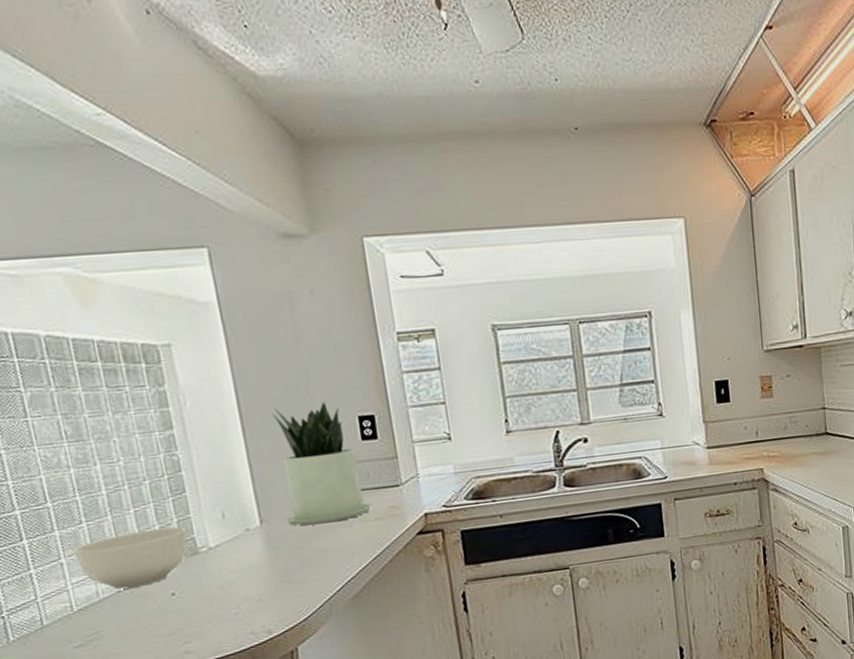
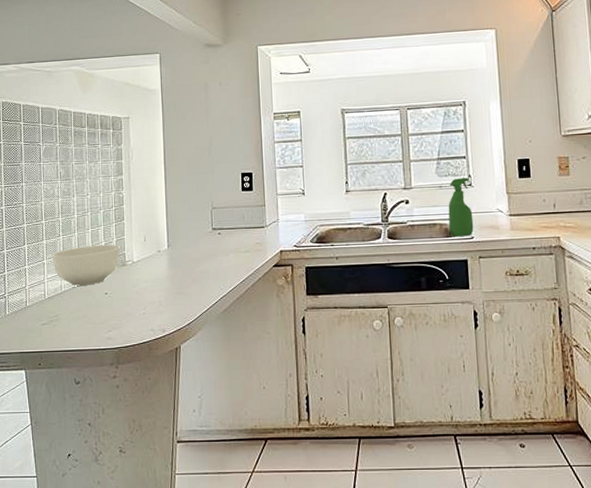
planter: present [272,402,372,526] -> none [185,162,244,252]
spray bottle: none [635,406,667,478] -> present [448,177,474,237]

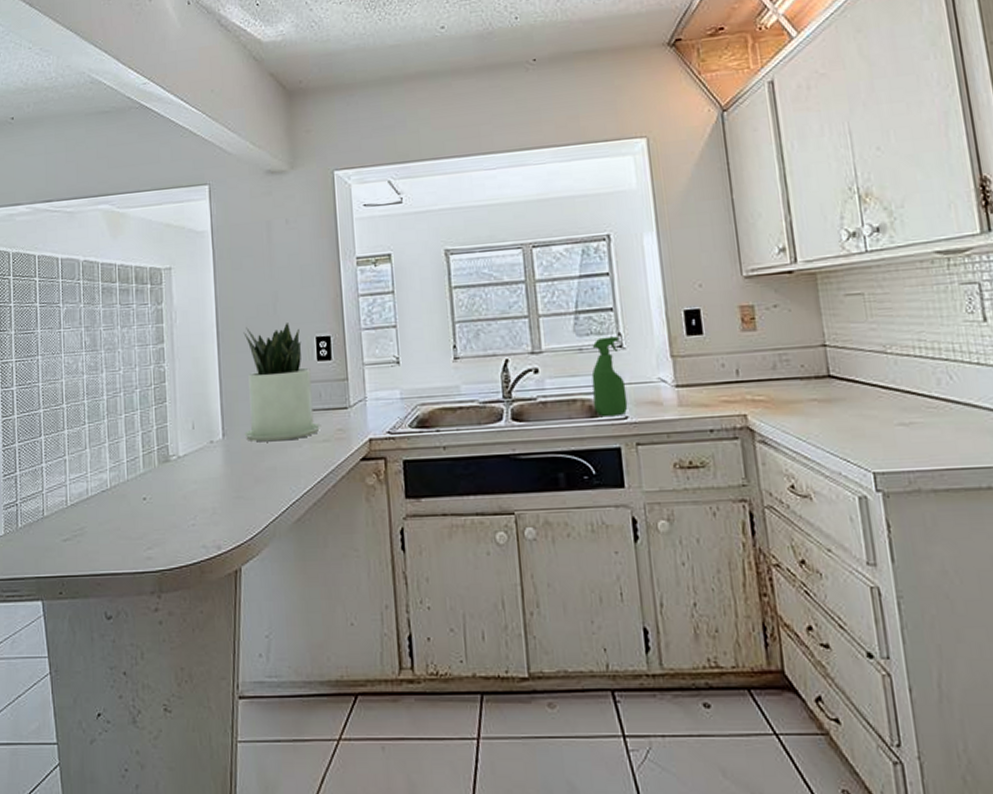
bowl: present [52,244,121,286] -> none [76,433,163,489]
planter: none [185,162,244,252] -> present [243,323,322,442]

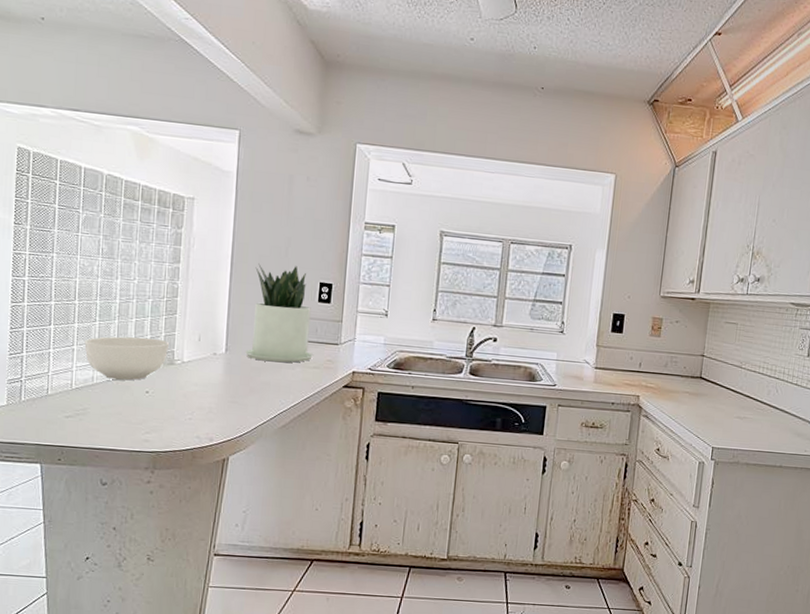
bowl: none [76,433,163,489] -> present [84,336,170,381]
spray bottle: present [591,336,628,417] -> none [533,323,562,383]

